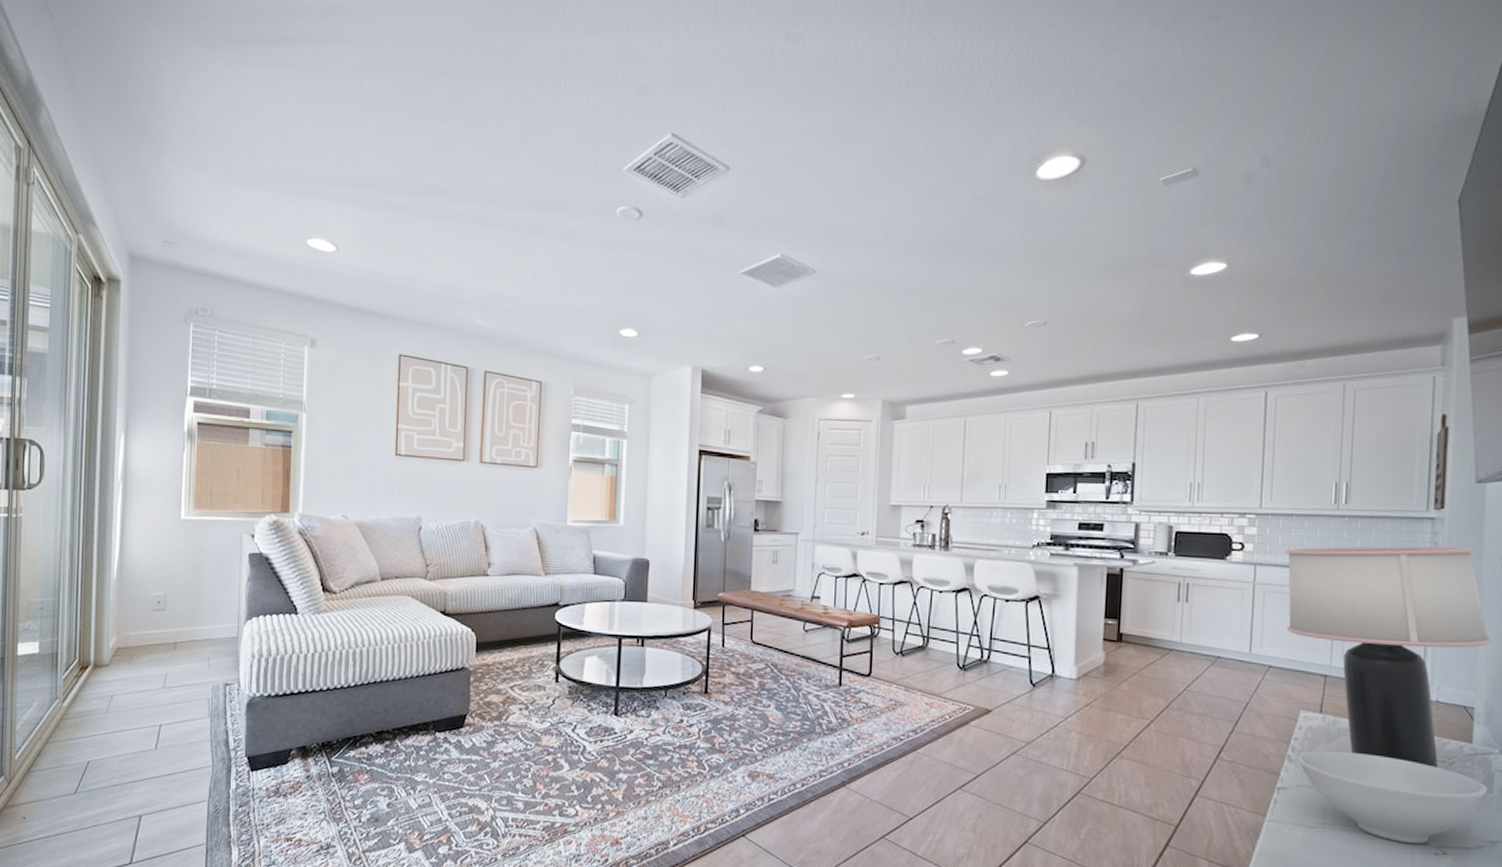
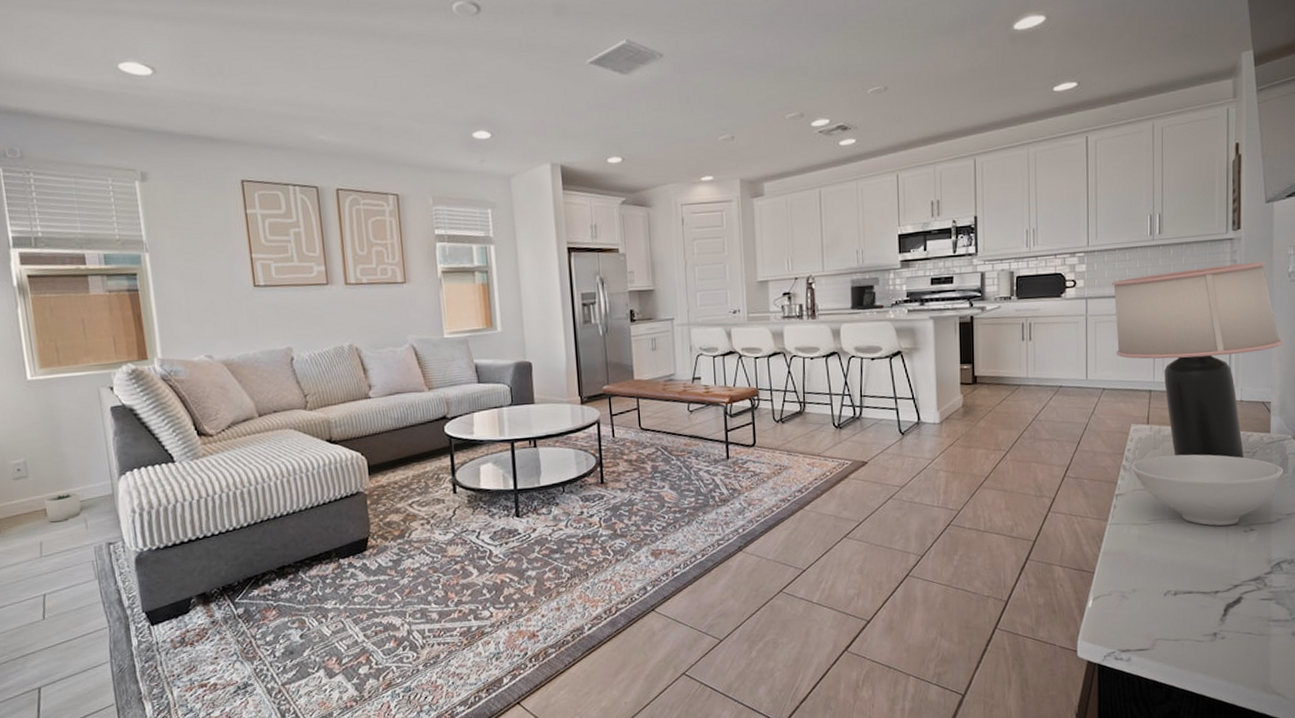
planter: none [175,629,208,657] -> present [44,492,82,523]
coffee maker: none [987,513,1024,549] -> present [850,276,884,311]

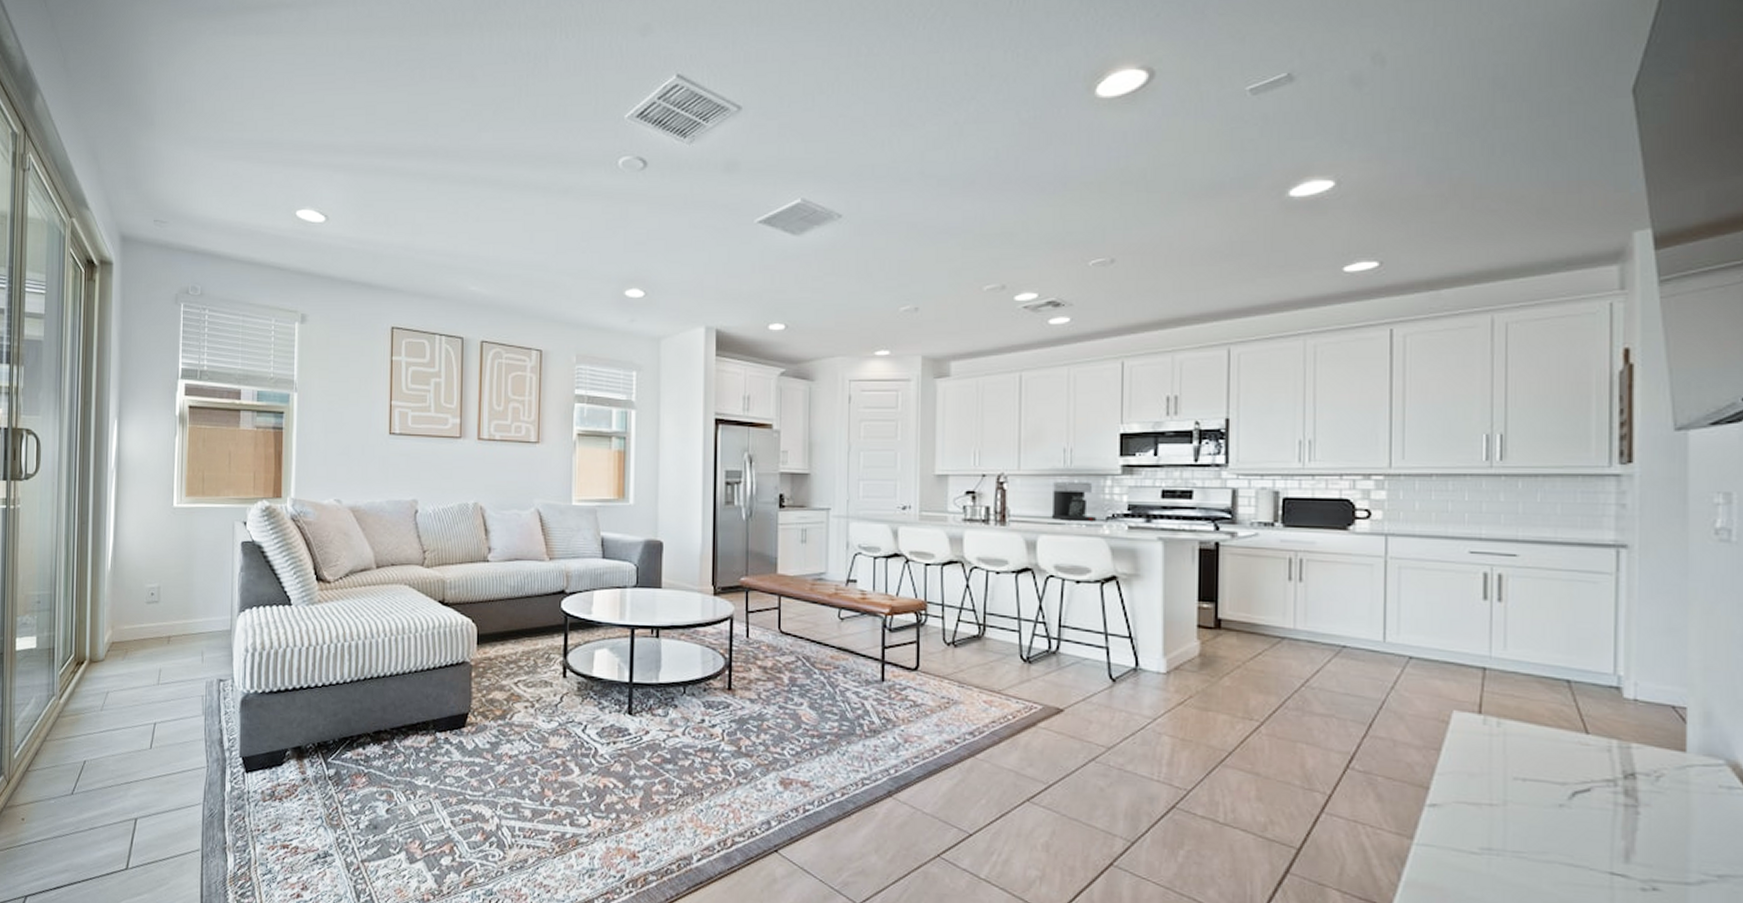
planter: present [44,492,82,523] -> none [169,622,201,652]
table lamp: present [1112,261,1284,459] -> none [1426,509,1708,783]
bowl: present [1130,454,1283,526] -> none [1451,760,1710,877]

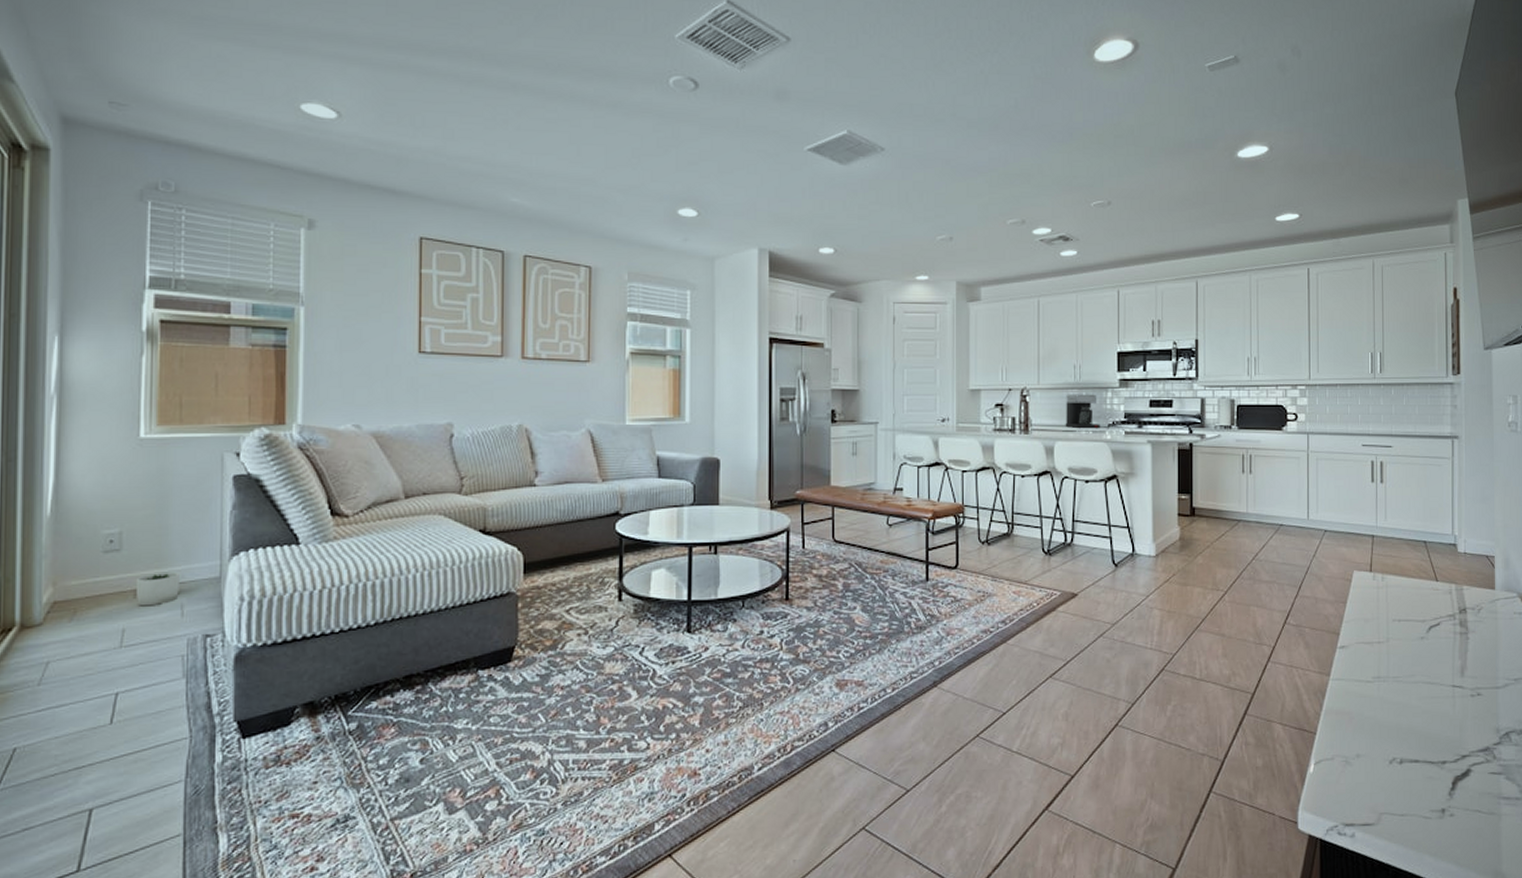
planter: none [169,622,201,652] -> present [135,571,180,607]

